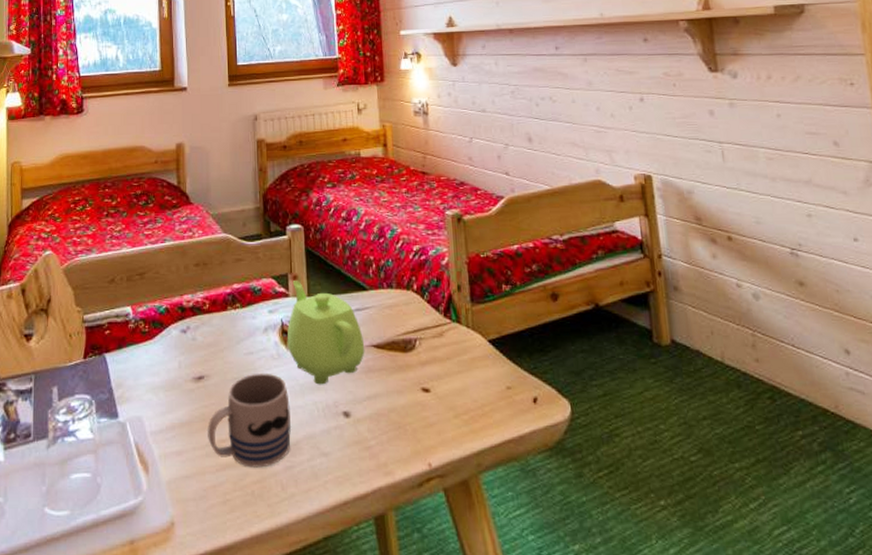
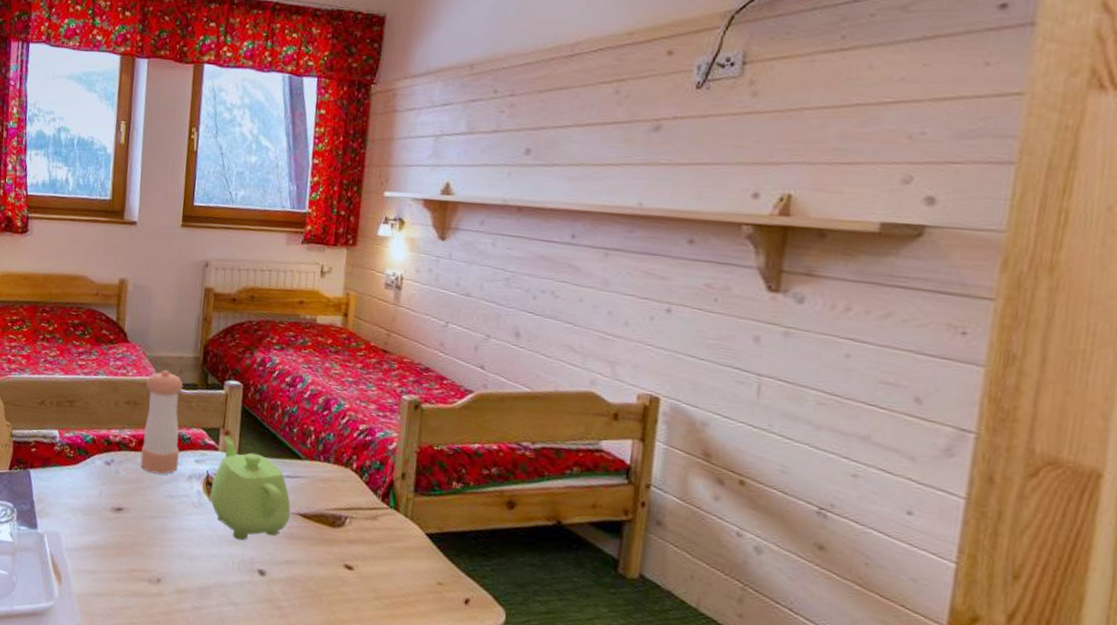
mug: present [208,373,292,468] -> none [120,516,206,603]
pepper shaker: none [213,225,253,332] -> present [140,369,183,475]

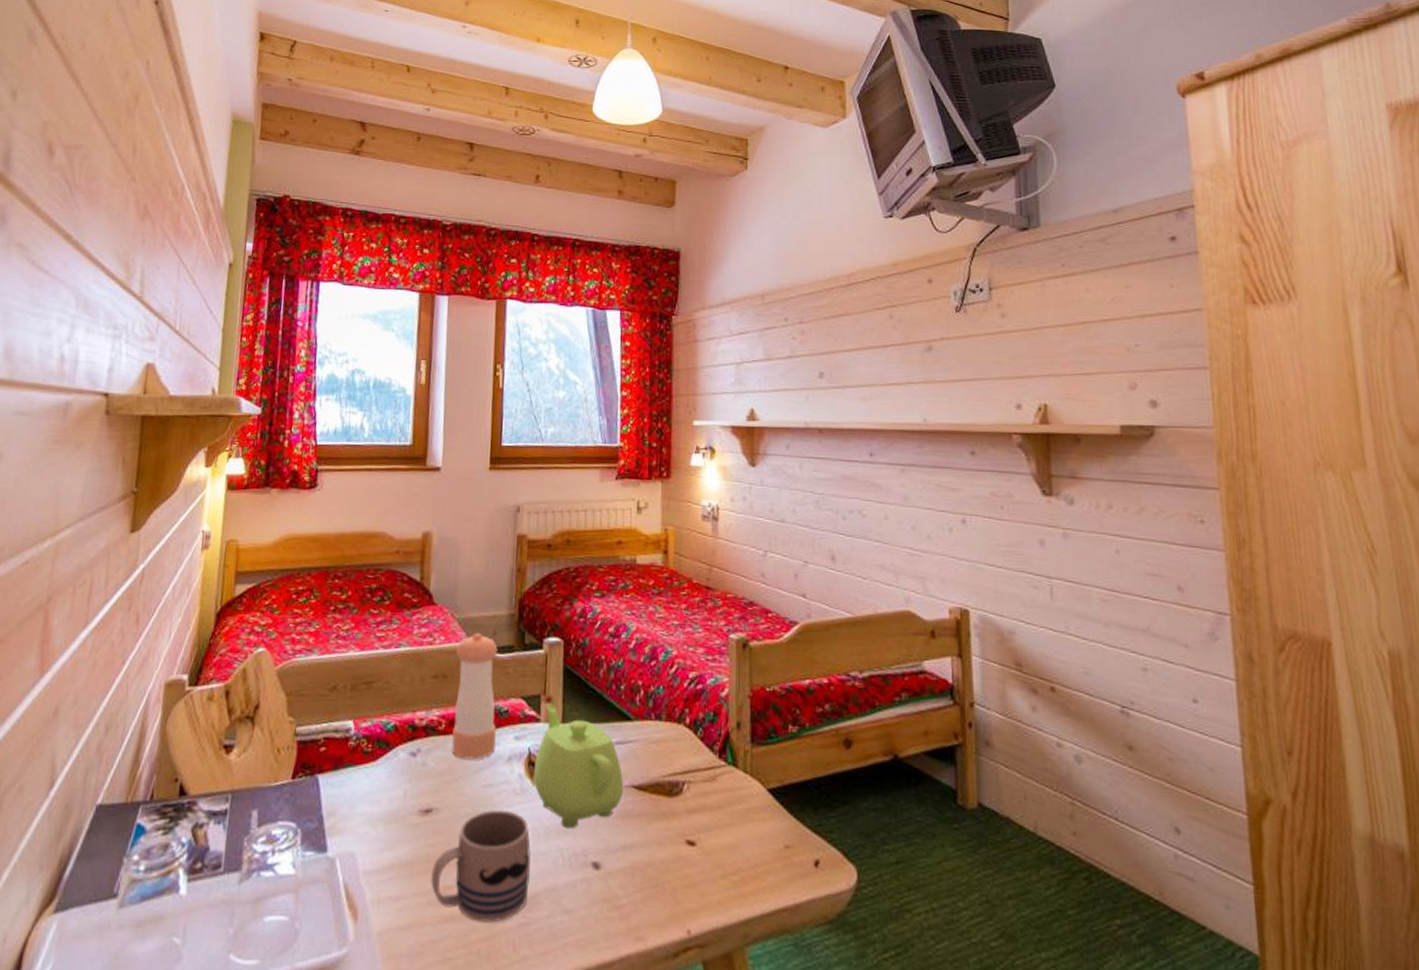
mug: none [120,516,206,603] -> present [431,809,531,923]

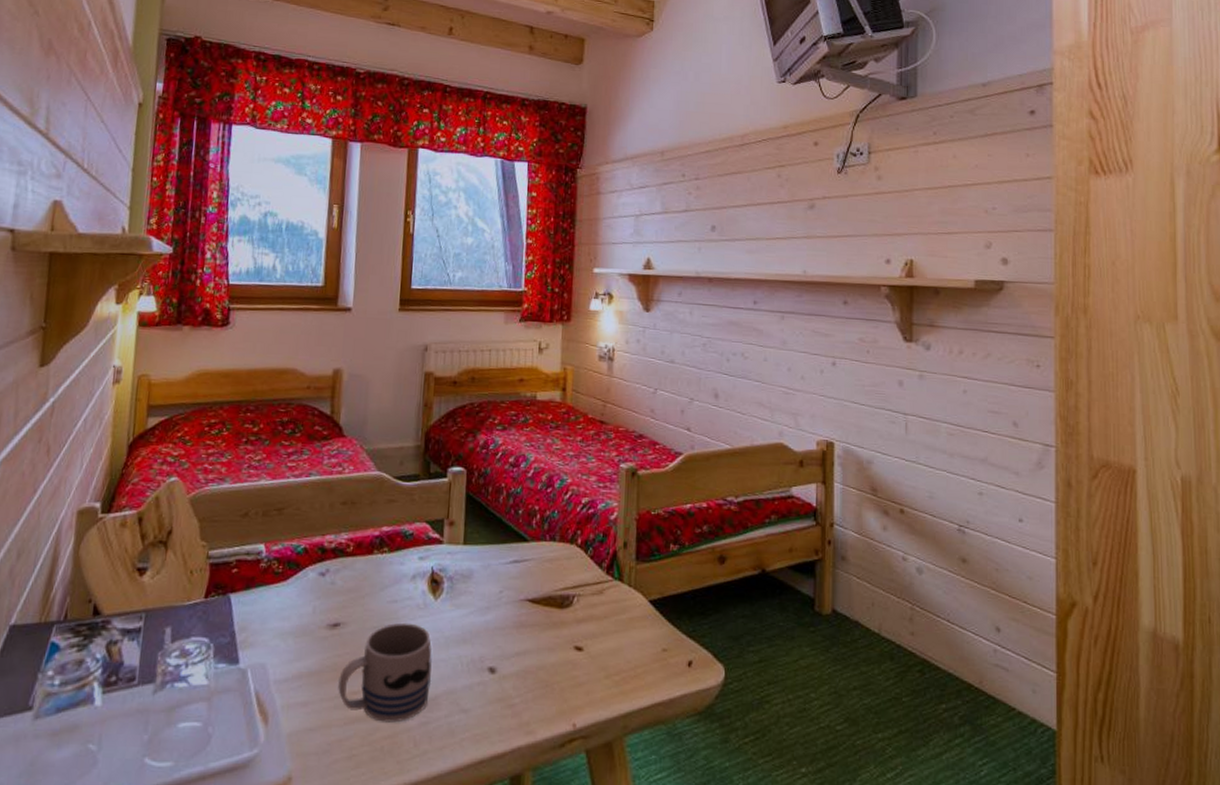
pepper shaker: present [451,632,498,760] -> none [359,462,404,578]
teapot: present [533,703,624,829] -> none [435,527,519,639]

